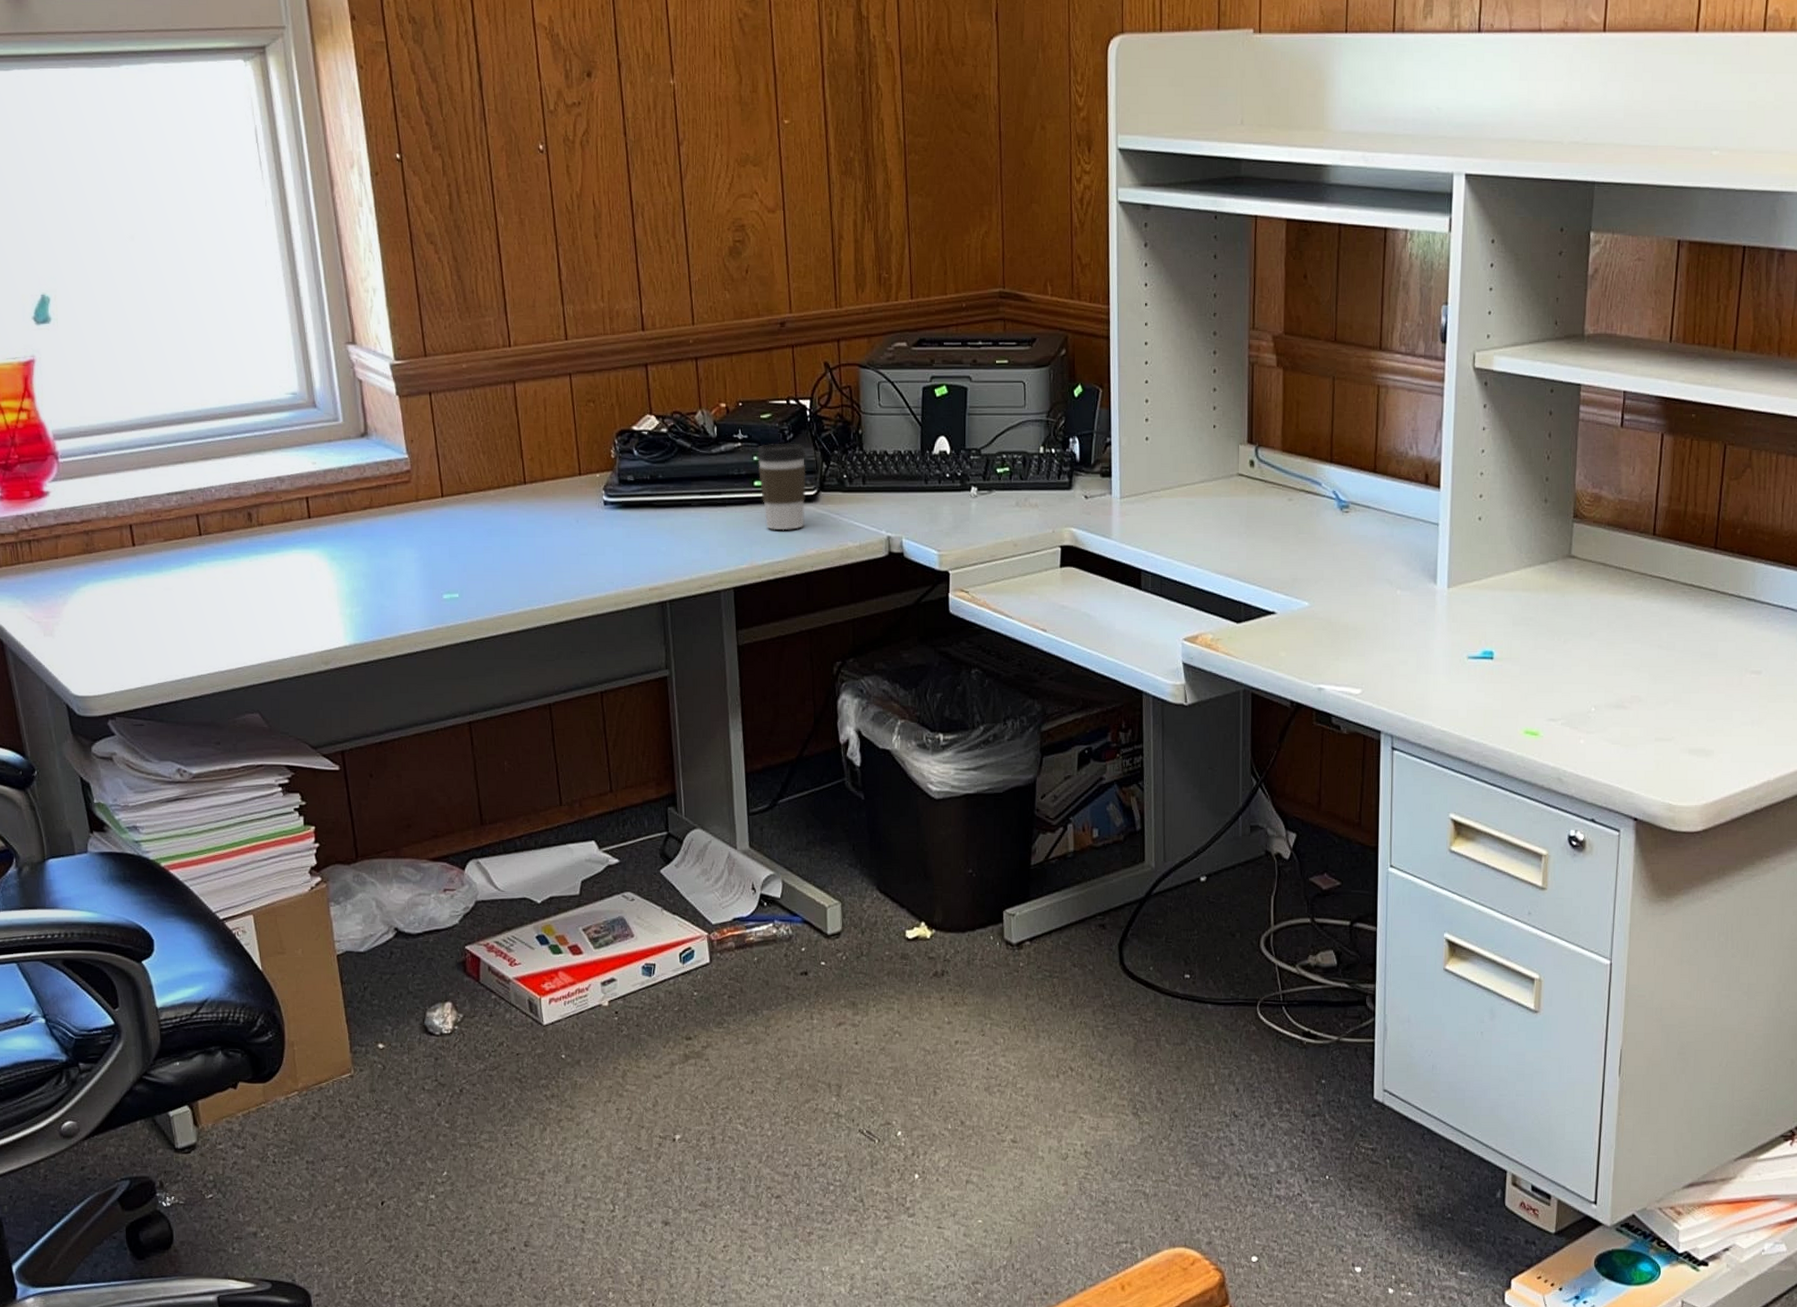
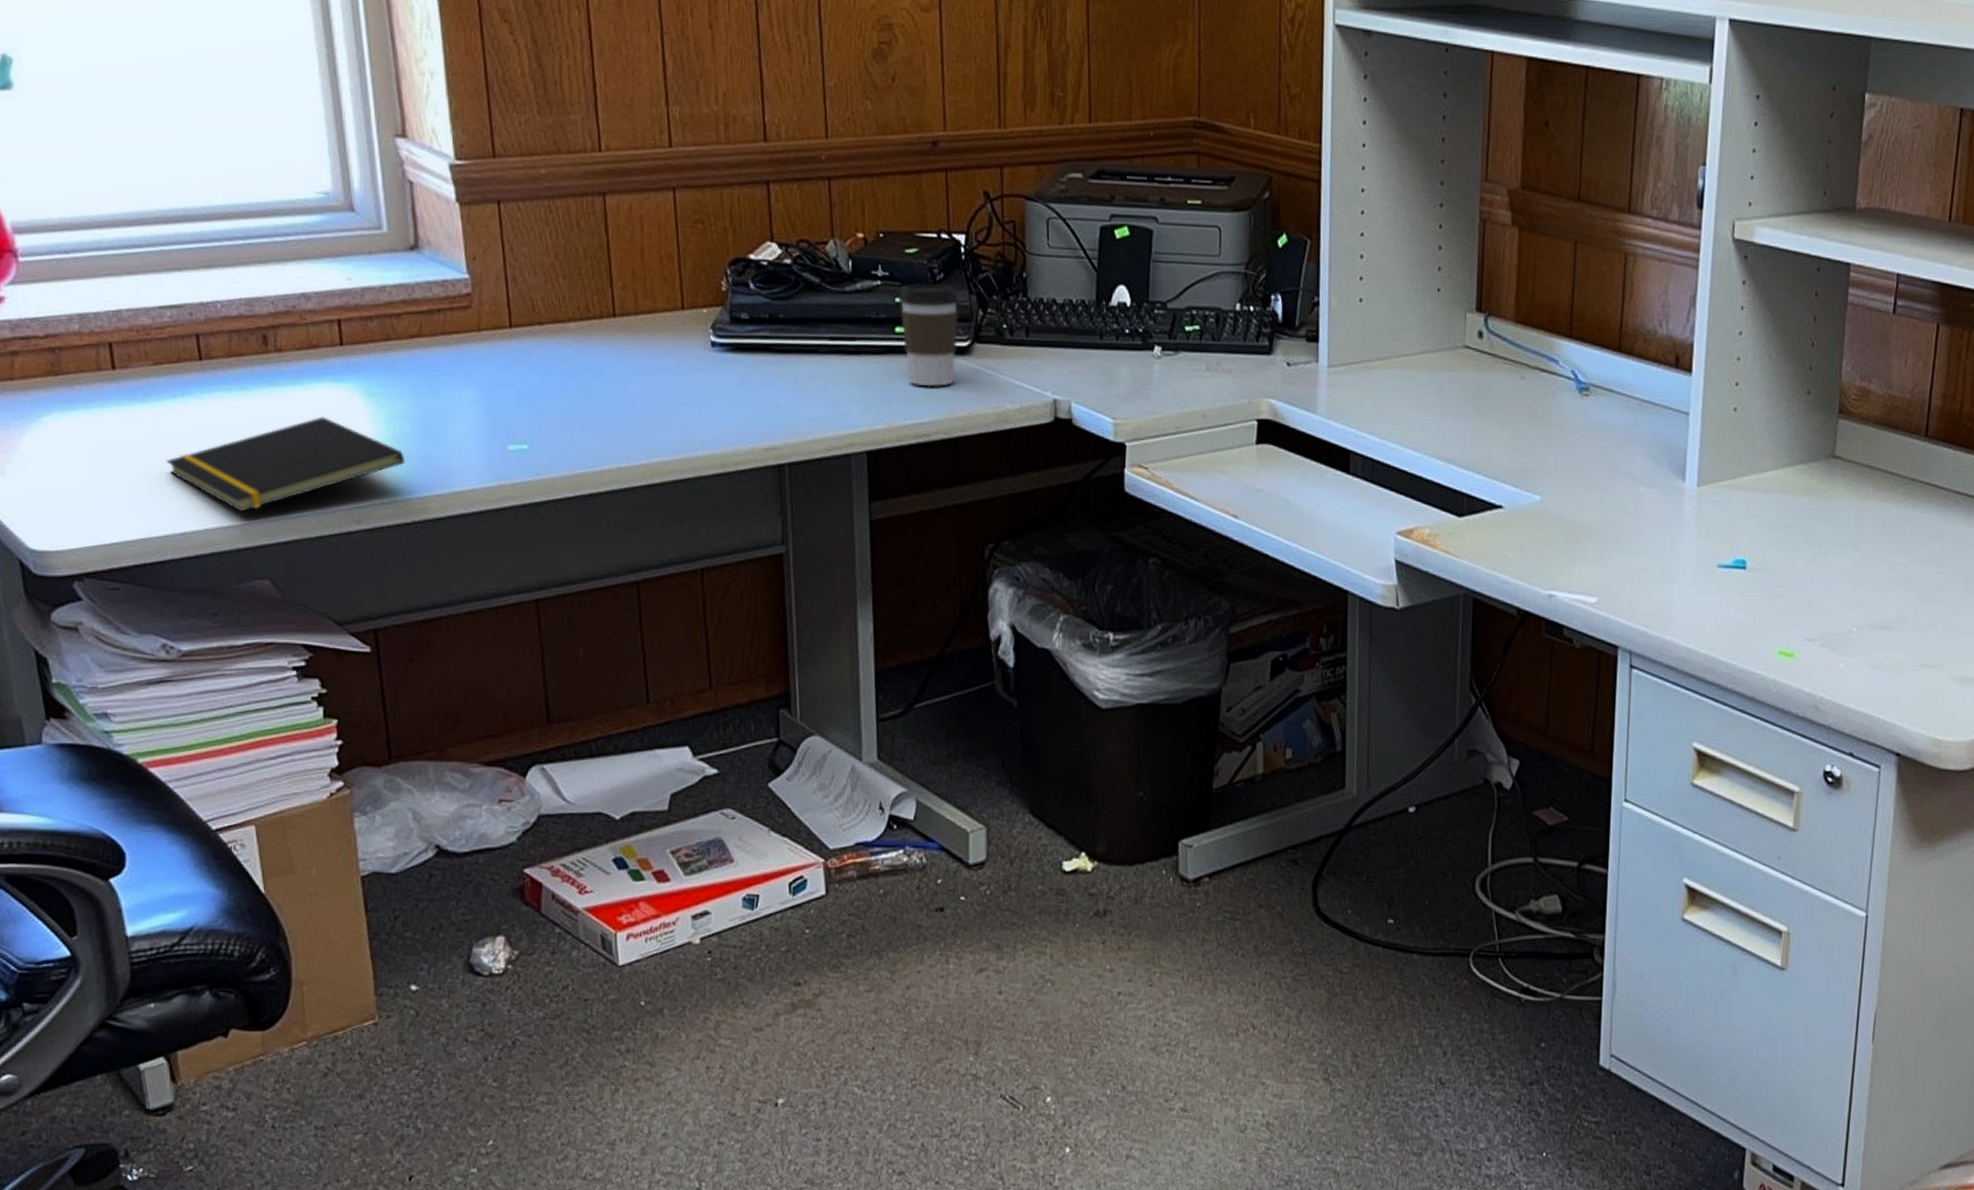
notepad: none [176,577,362,659] -> present [166,416,406,512]

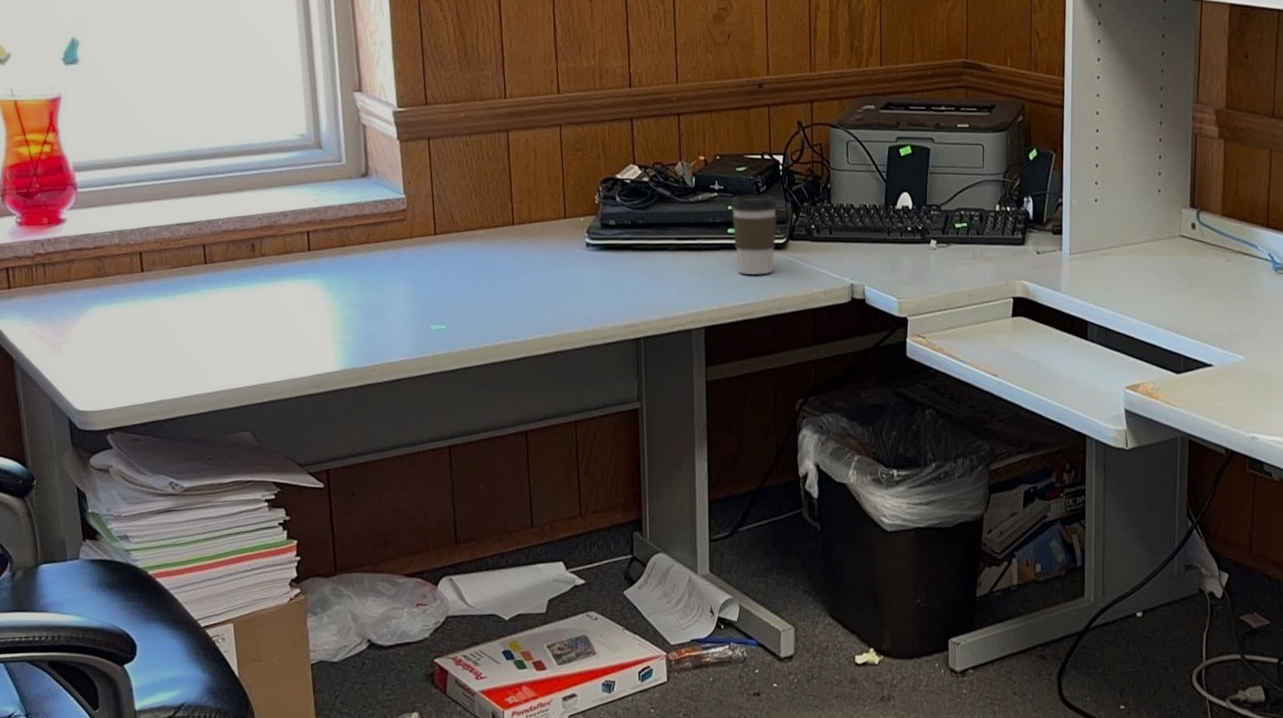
notepad: present [166,416,406,512] -> none [178,306,354,380]

